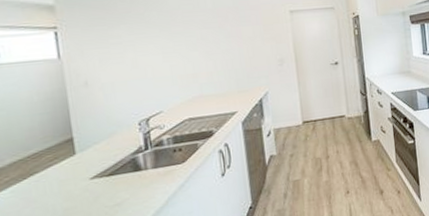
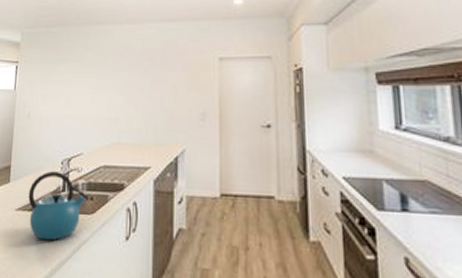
kettle: none [103,132,177,199] -> present [28,171,89,241]

